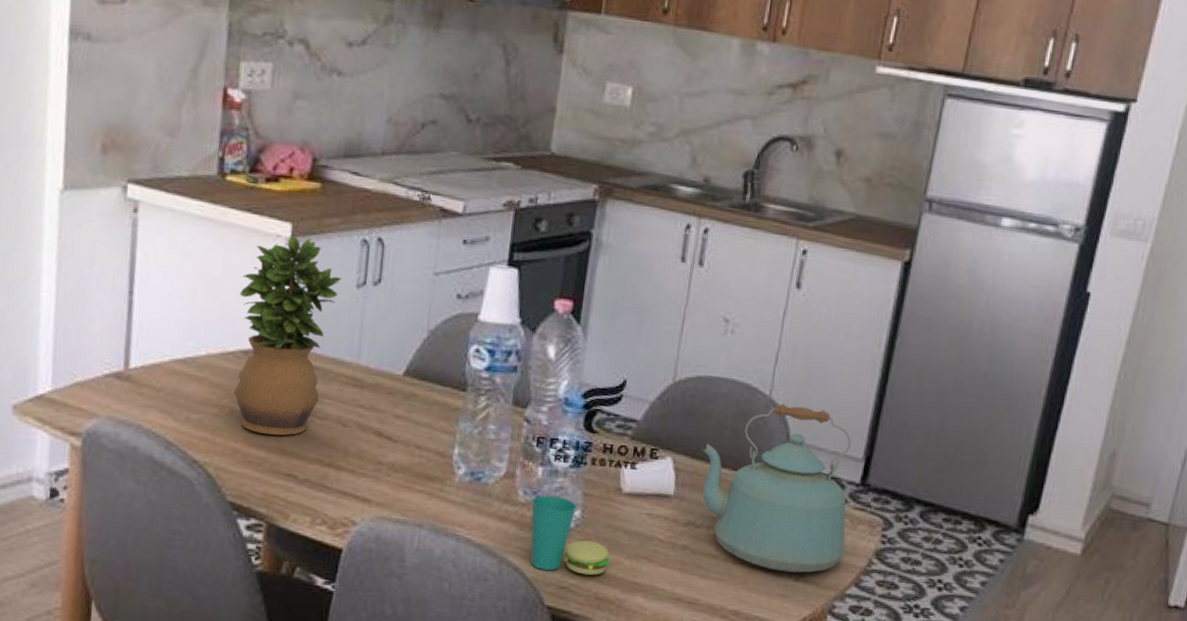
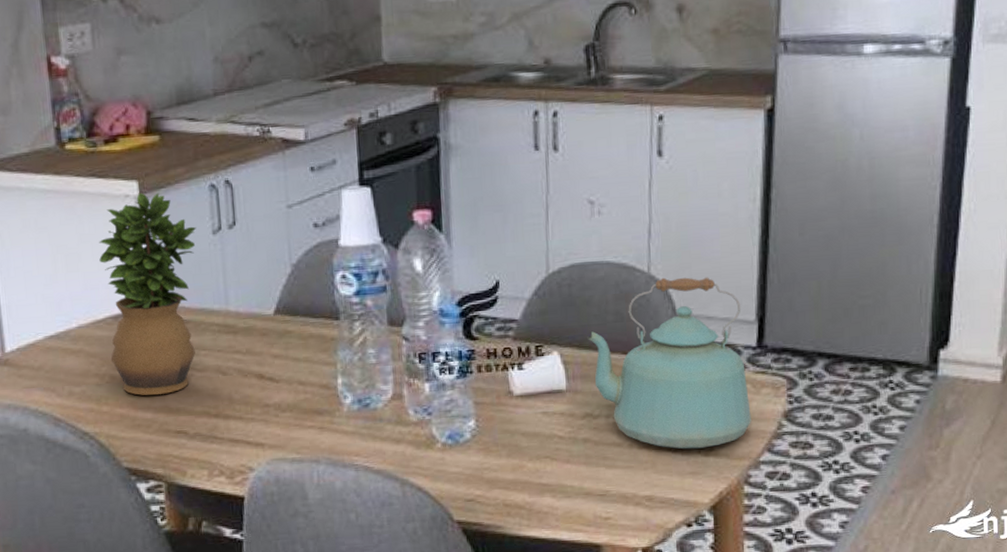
cup: present [530,495,611,576] -> none [423,409,513,486]

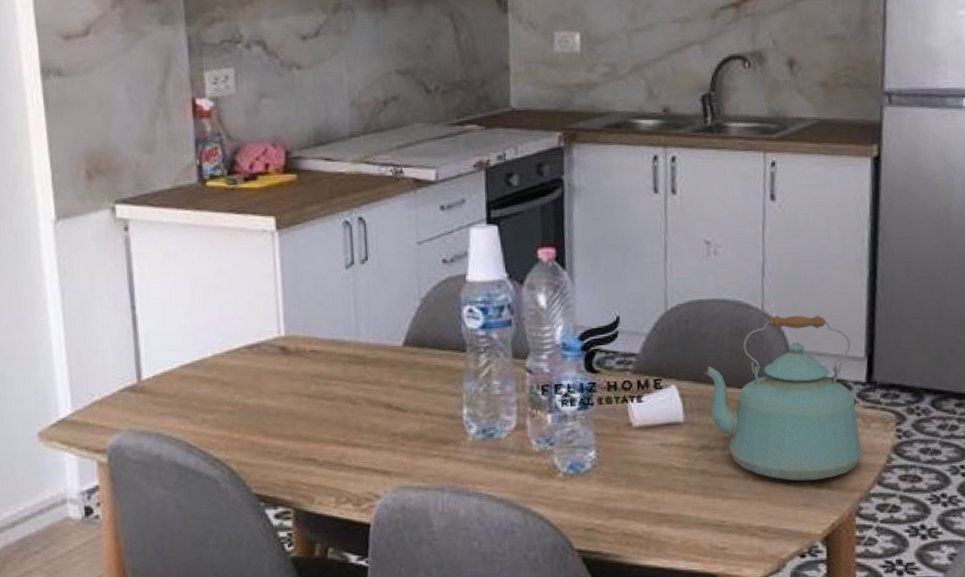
potted plant: present [99,192,197,395] -> none [236,228,330,423]

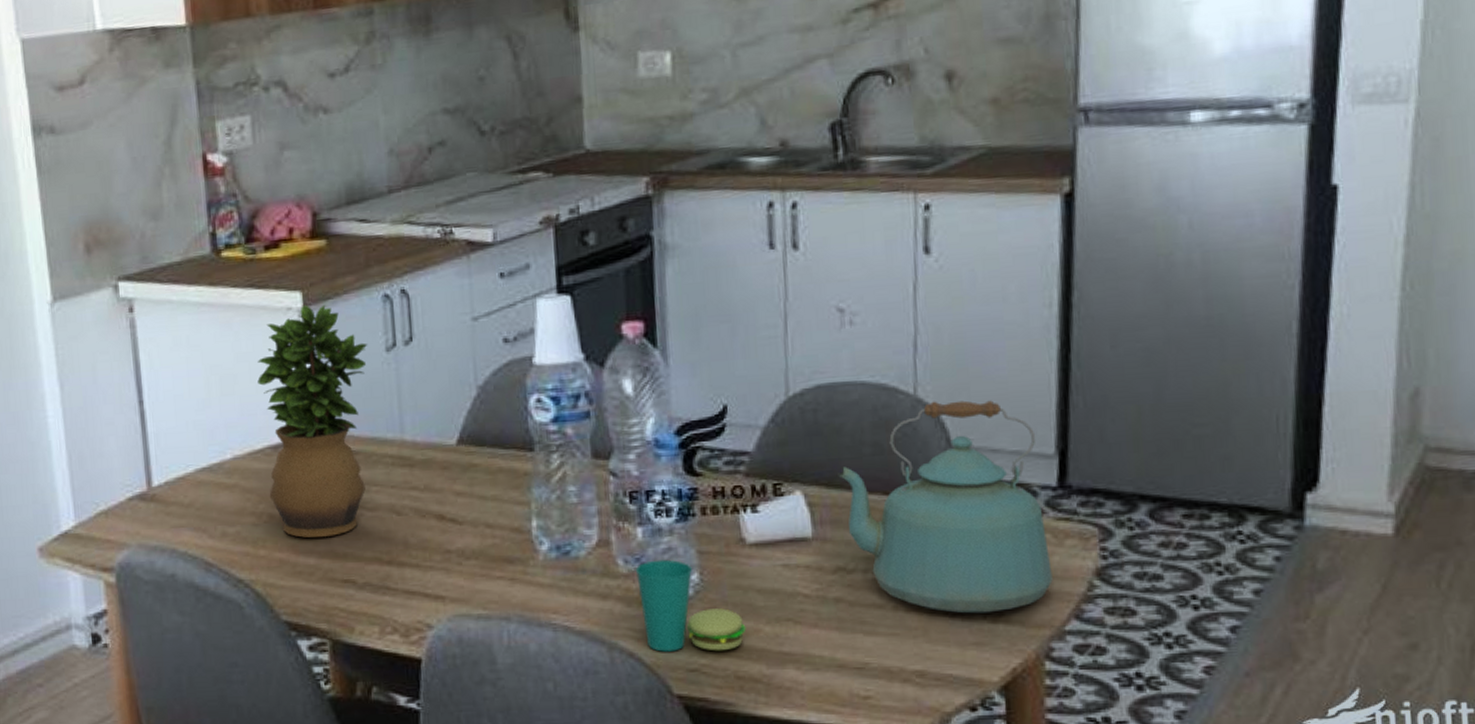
potted plant: none [236,228,330,423] -> present [257,304,368,538]
cup: none [545,440,632,515] -> present [635,559,746,652]

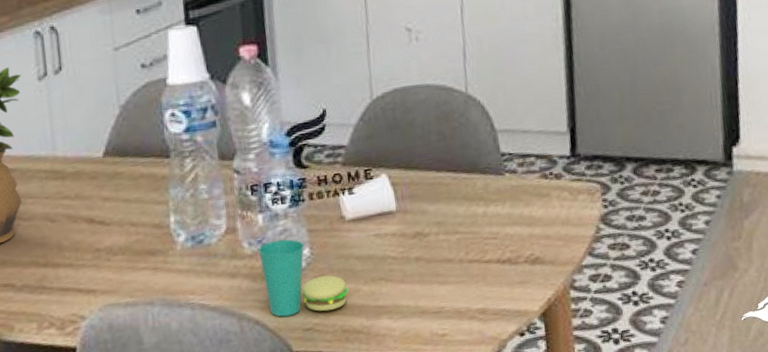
kettle: present [836,400,1053,614] -> none [412,93,572,260]

